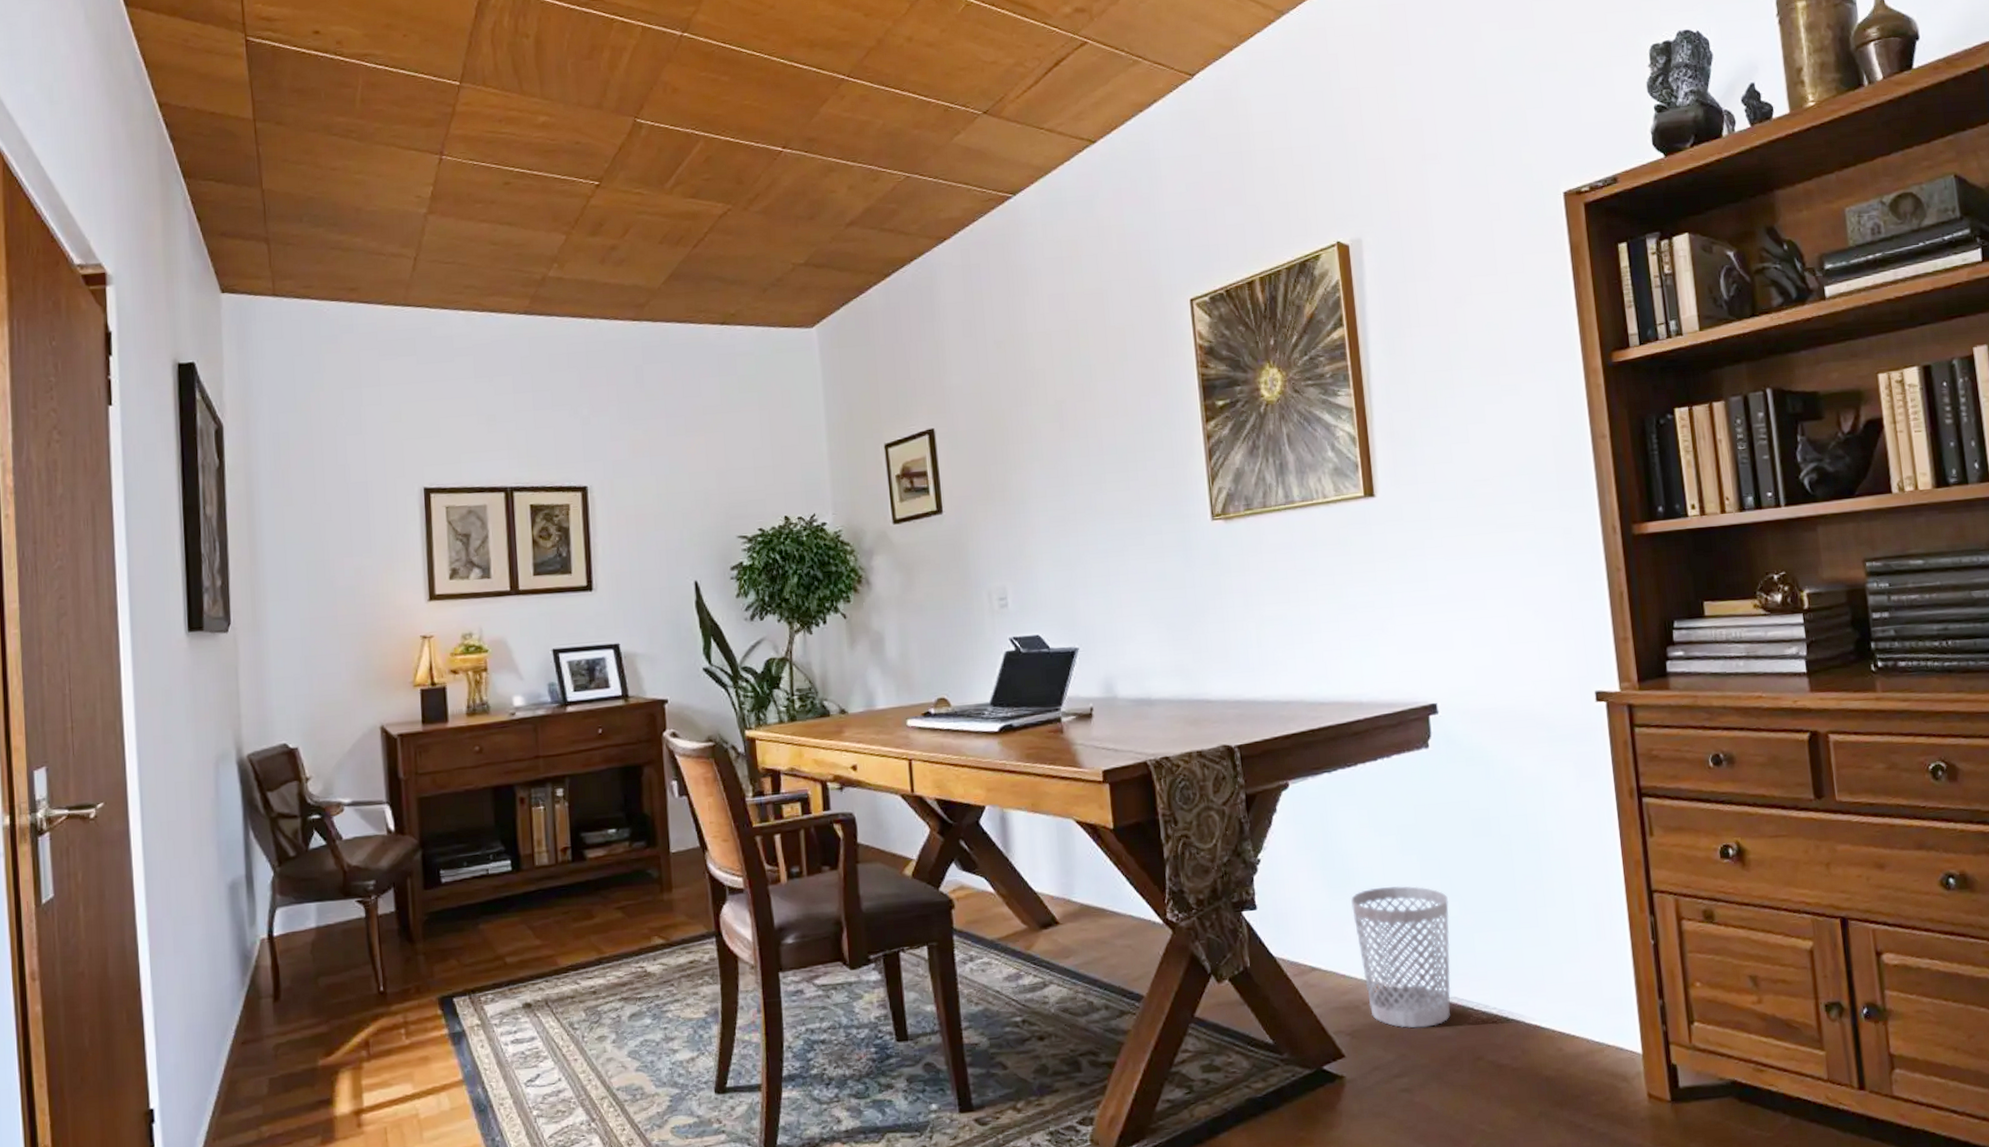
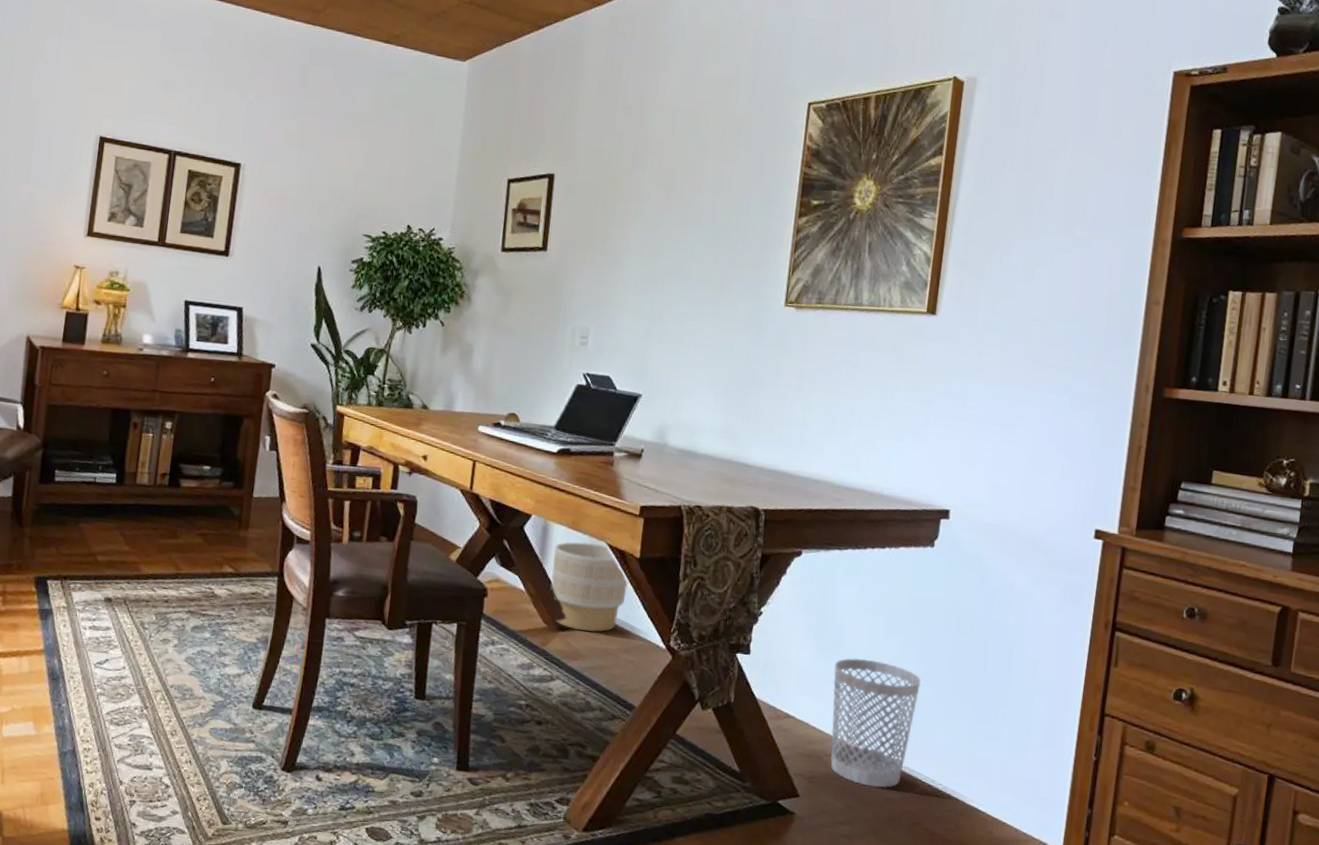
planter: none [1017,822,1108,924] -> present [550,542,629,632]

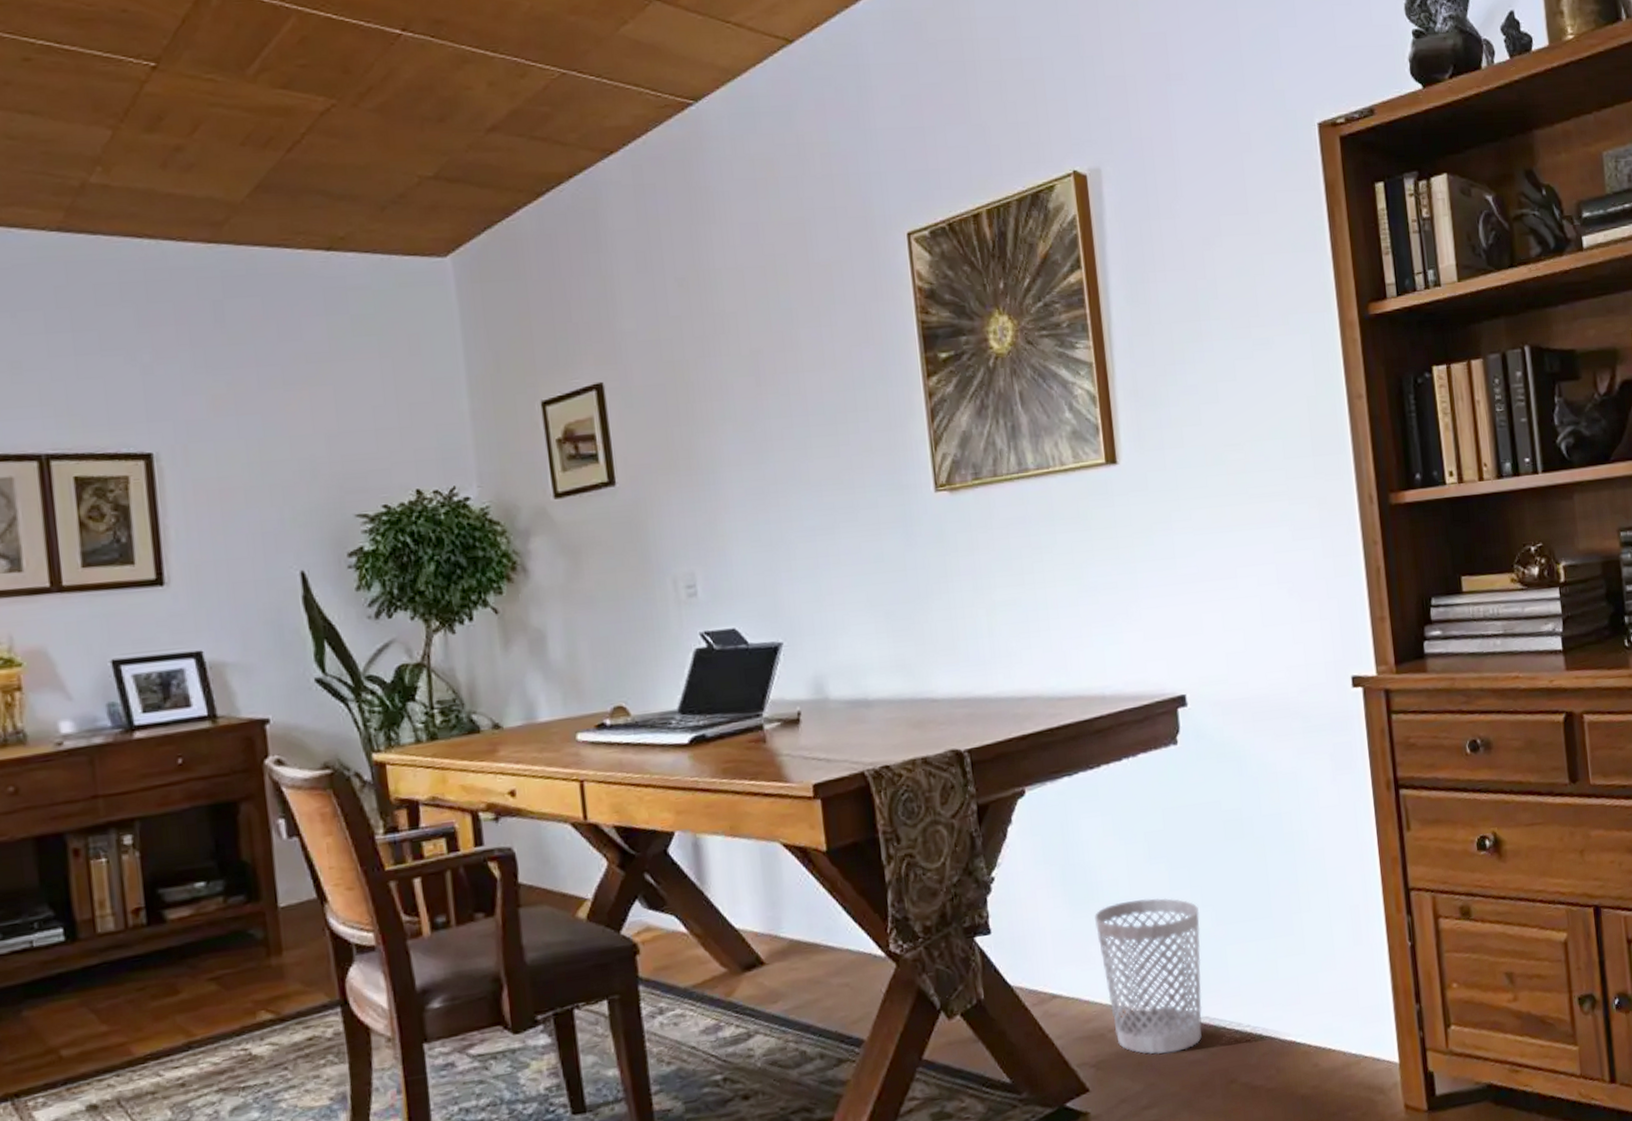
planter: present [550,542,629,632] -> none [714,845,821,965]

